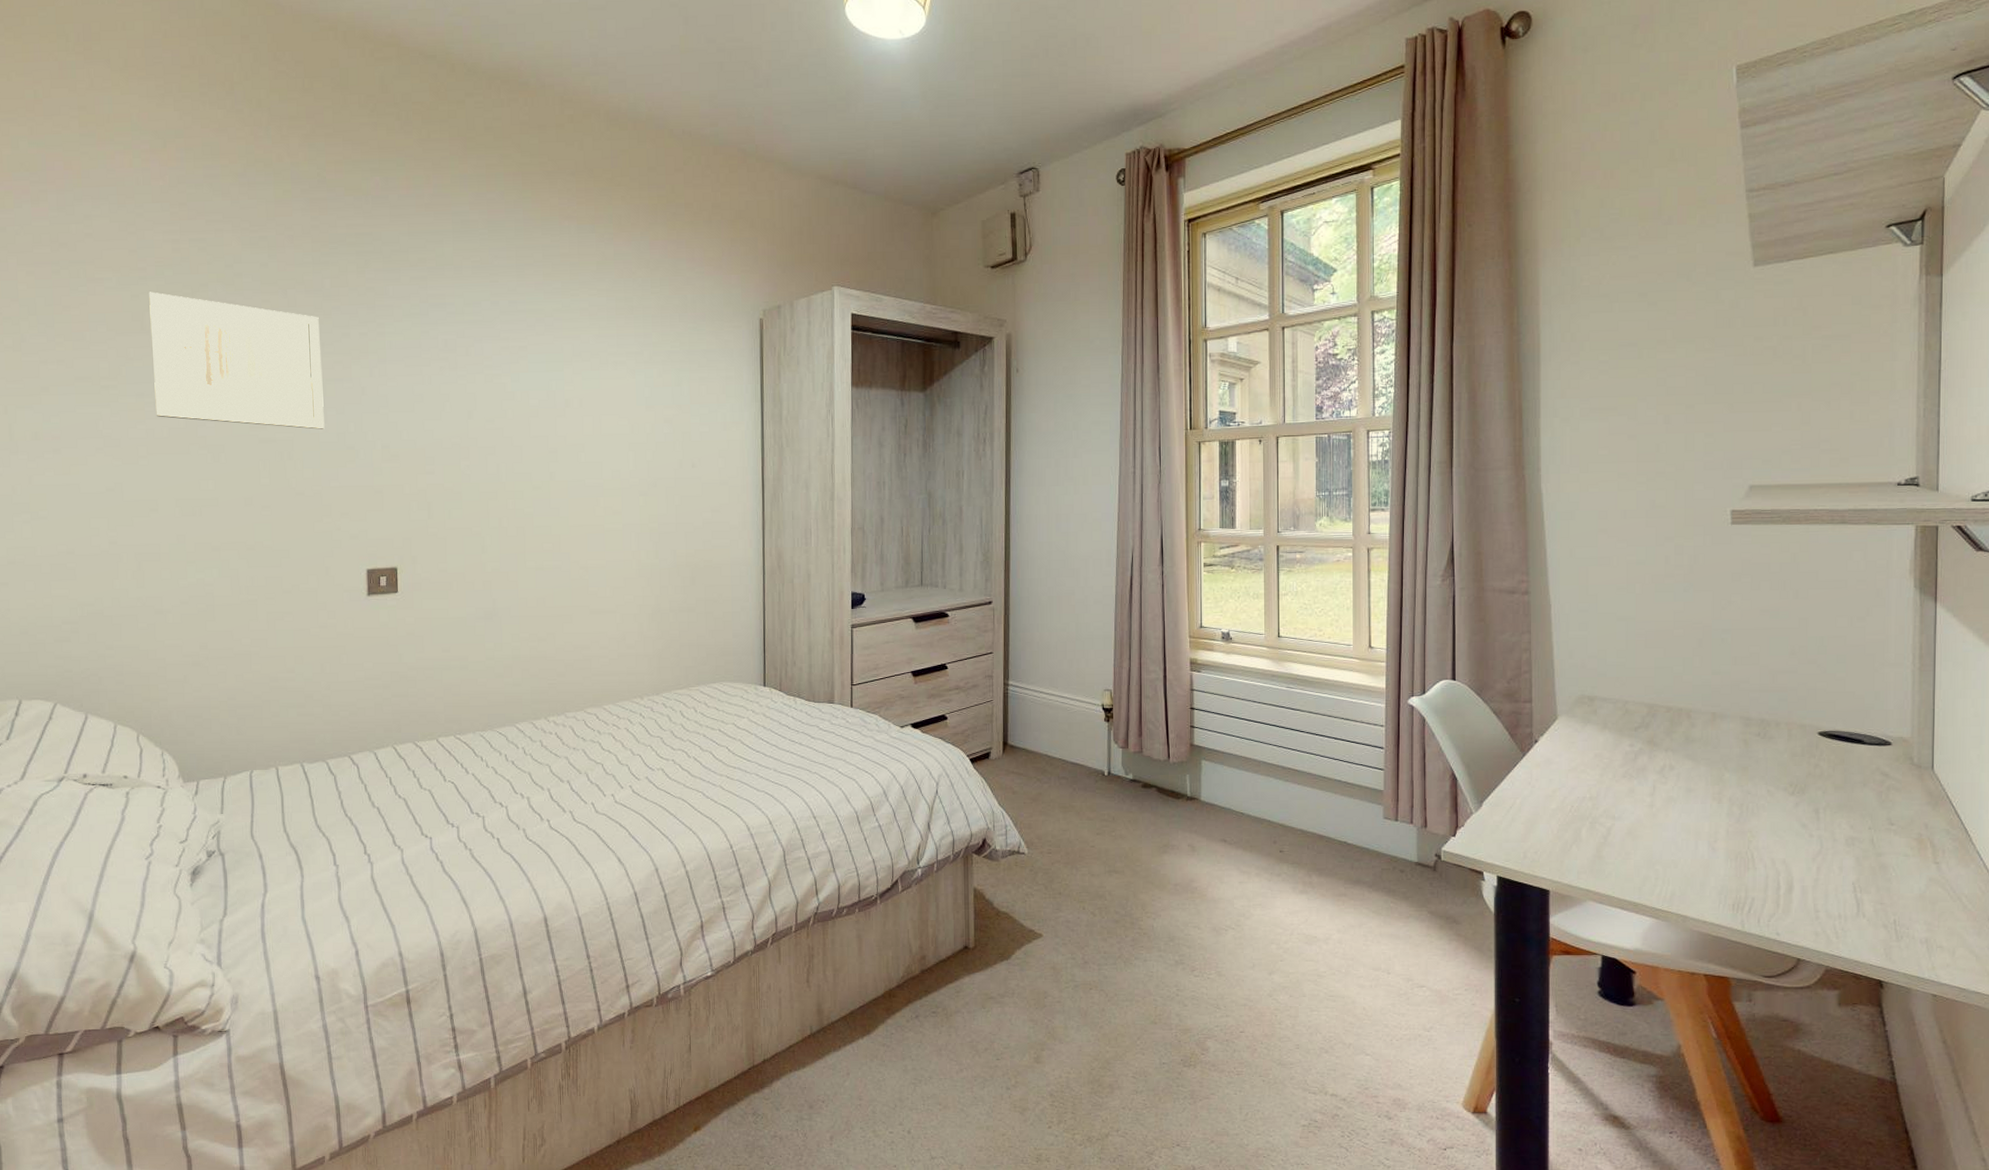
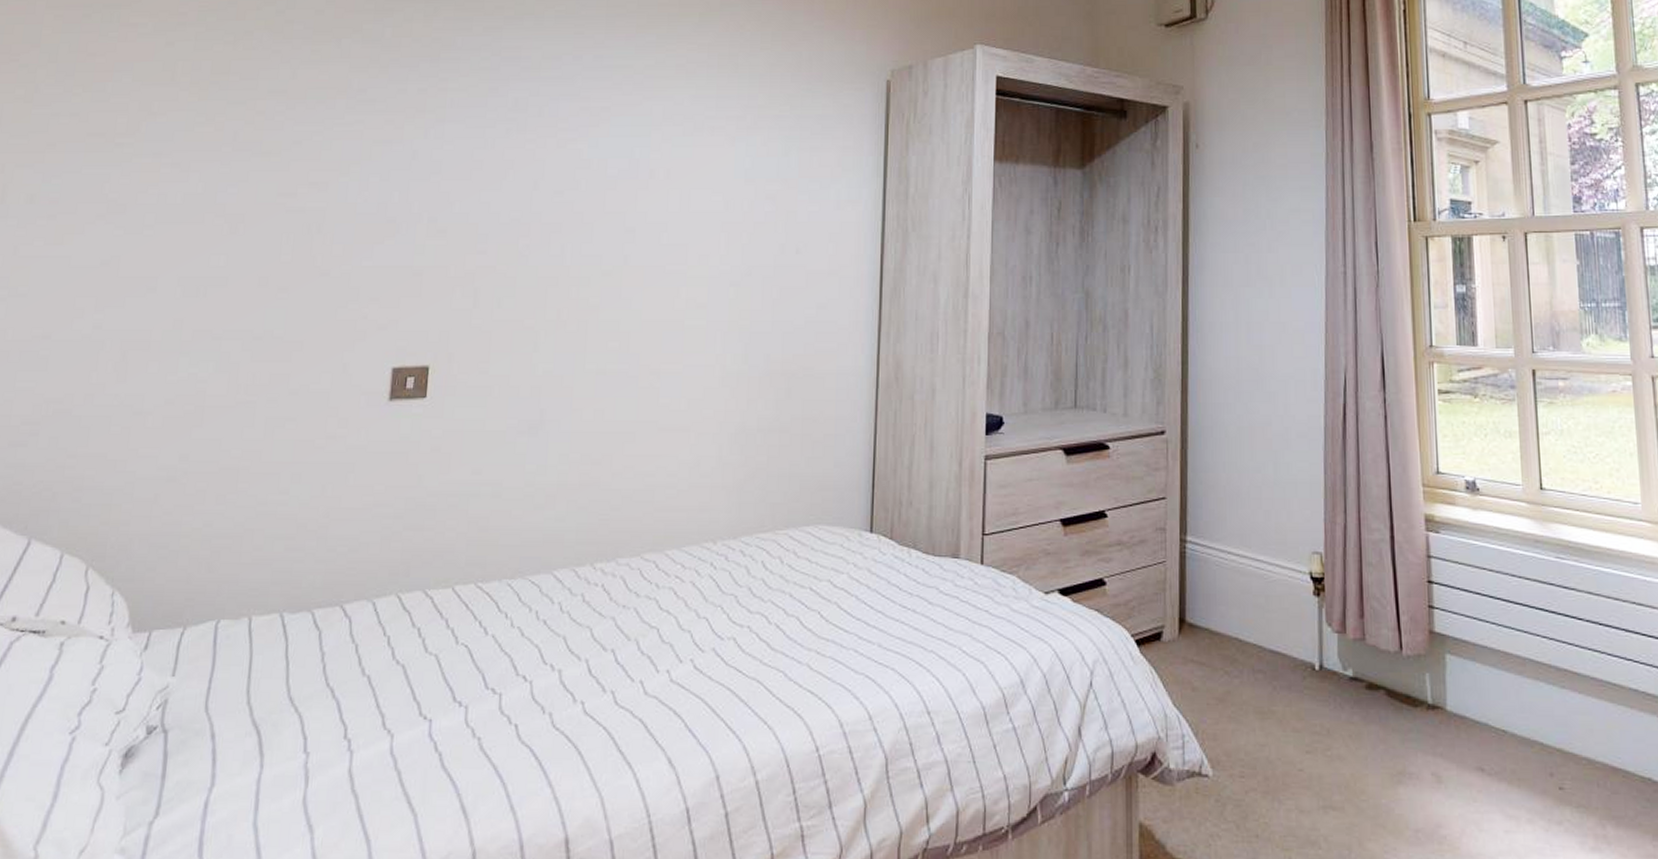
wall art: present [149,292,325,430] -> none [172,39,374,198]

